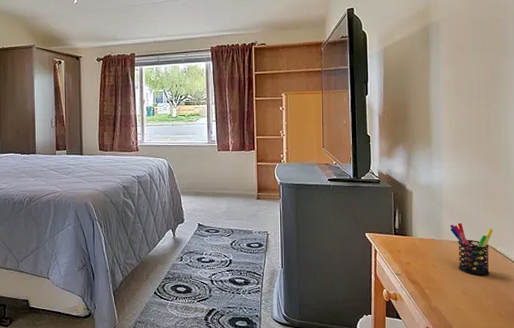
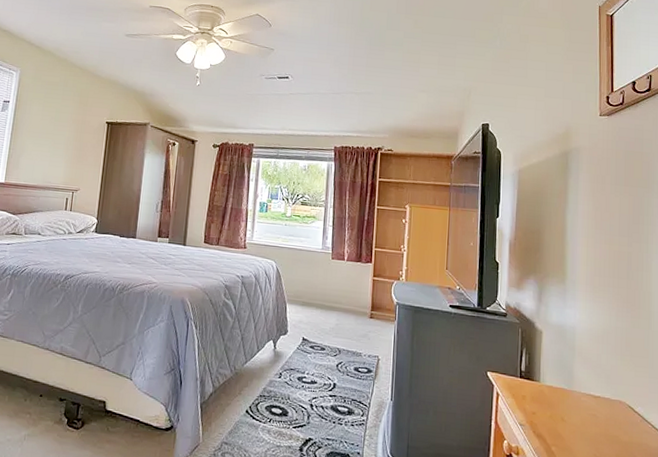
pen holder: present [449,222,493,276] -> none [582,373,632,439]

